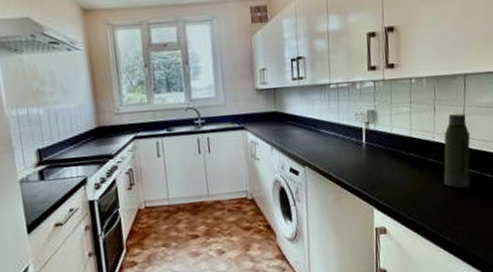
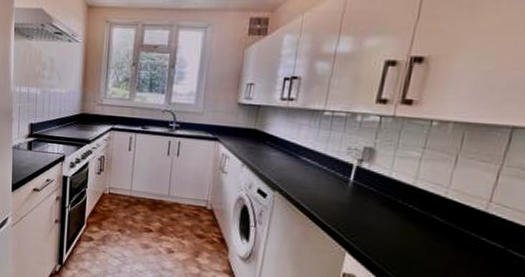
water bottle: present [443,113,471,188] -> none [446,171,502,260]

